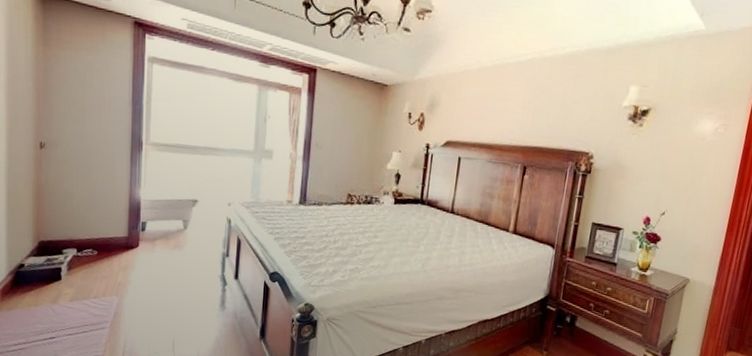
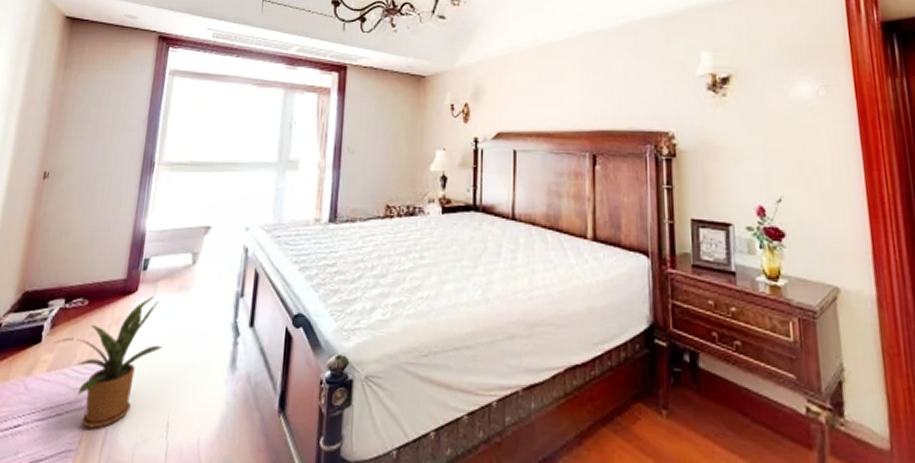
house plant: none [73,252,164,343] -> present [54,297,163,429]

